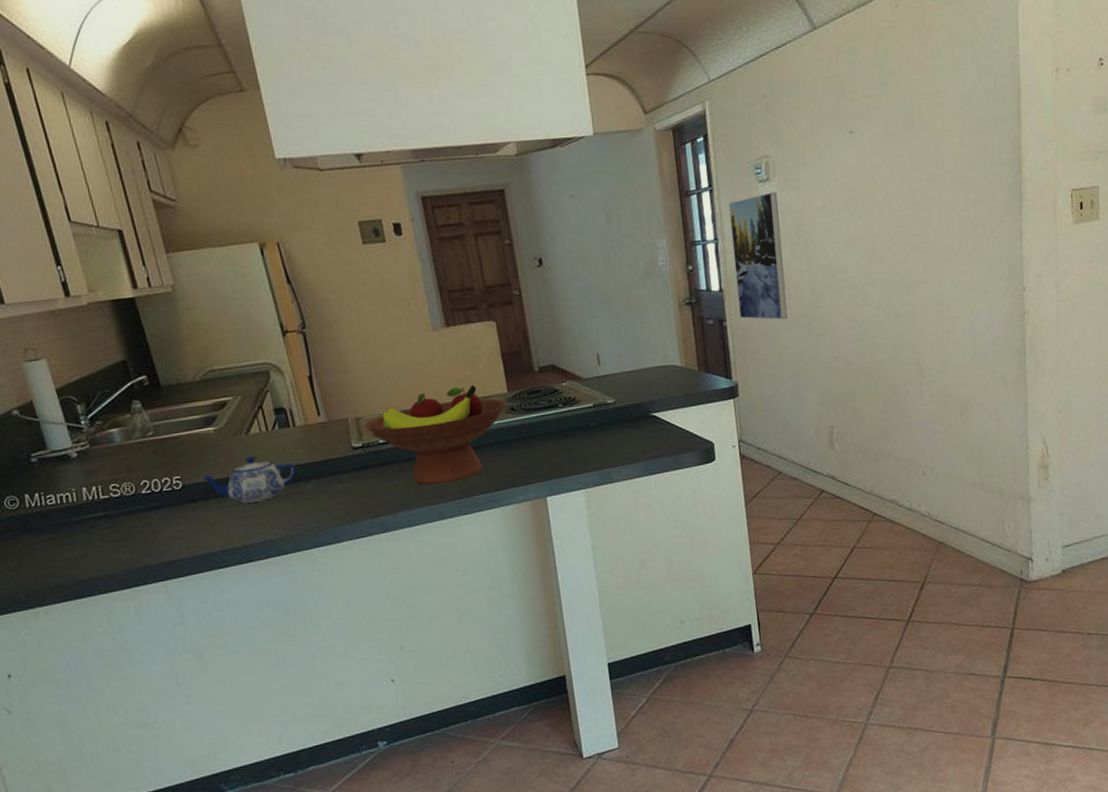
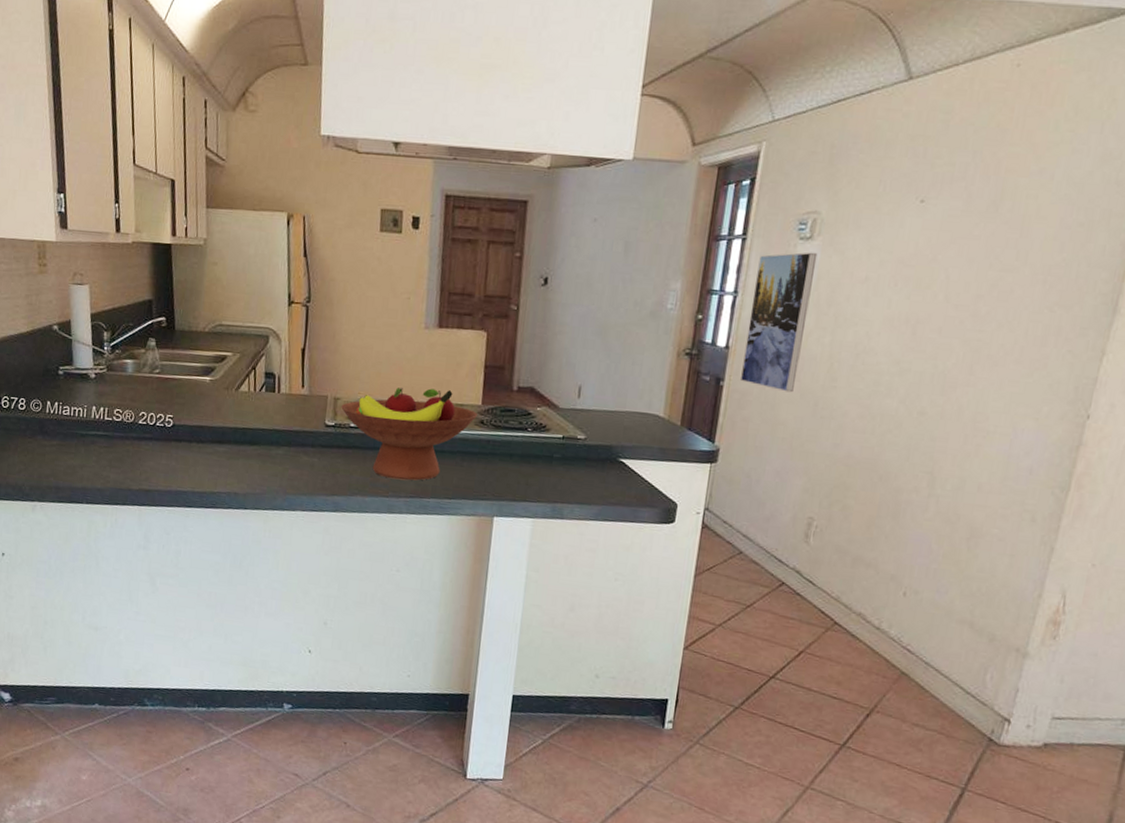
teapot: present [199,456,297,503] -> none [188,412,272,455]

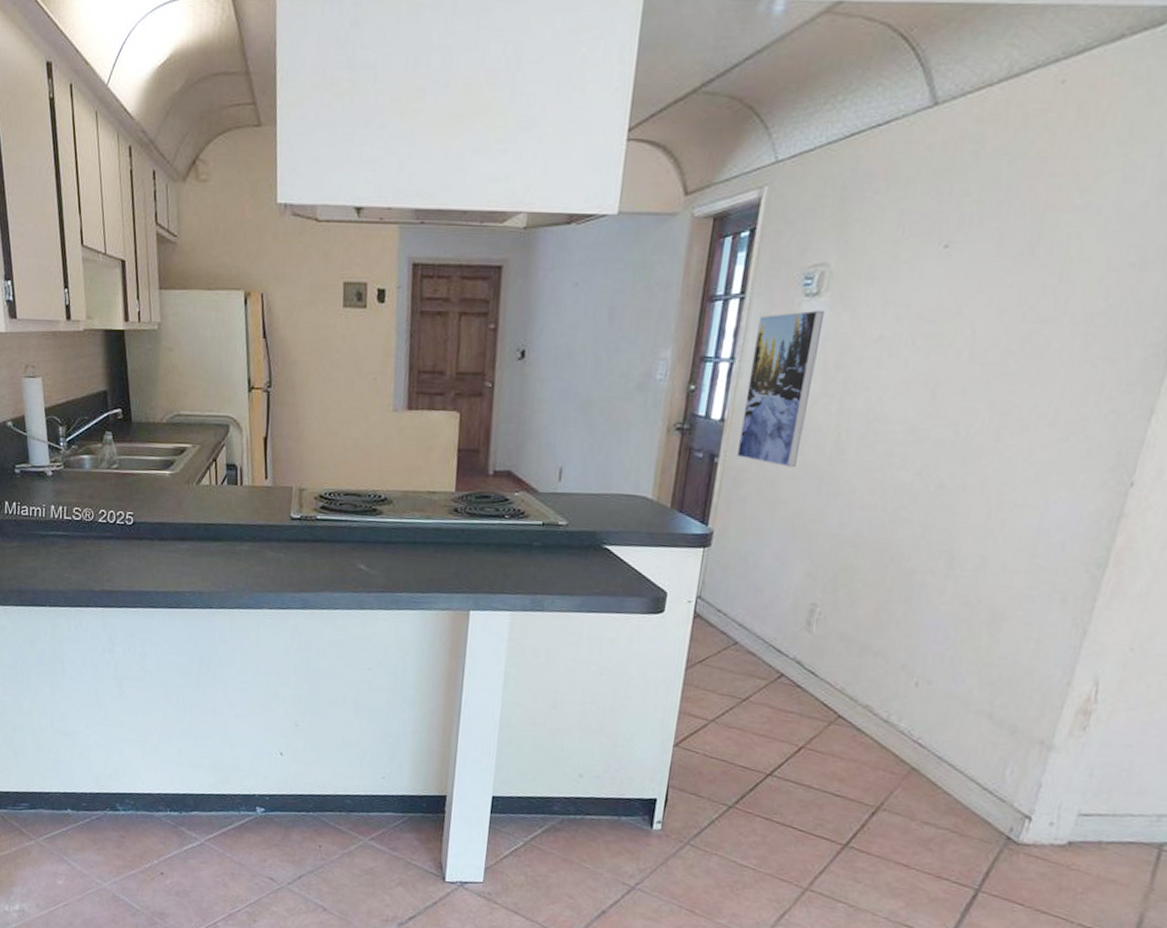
fruit bowl: present [341,387,477,481] -> none [307,475,451,575]

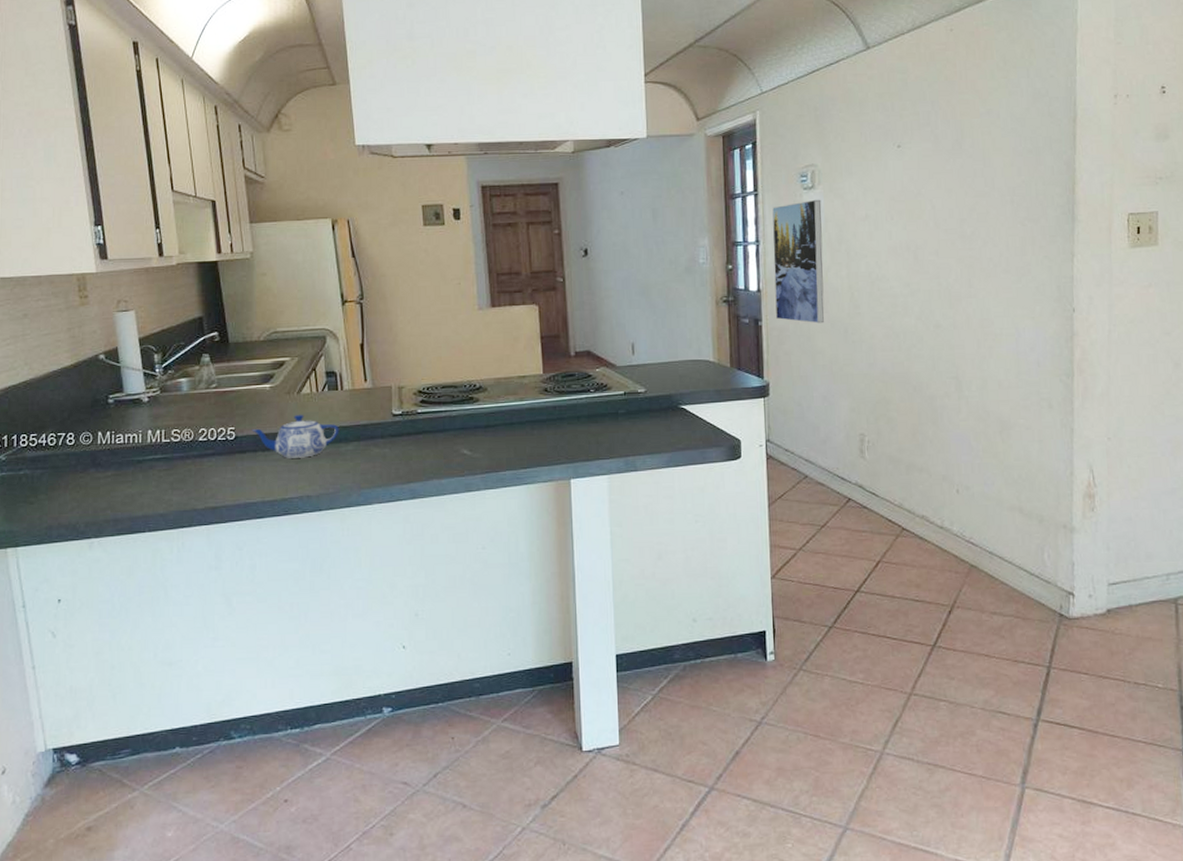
teapot: none [149,507,236,552] -> present [251,415,339,458]

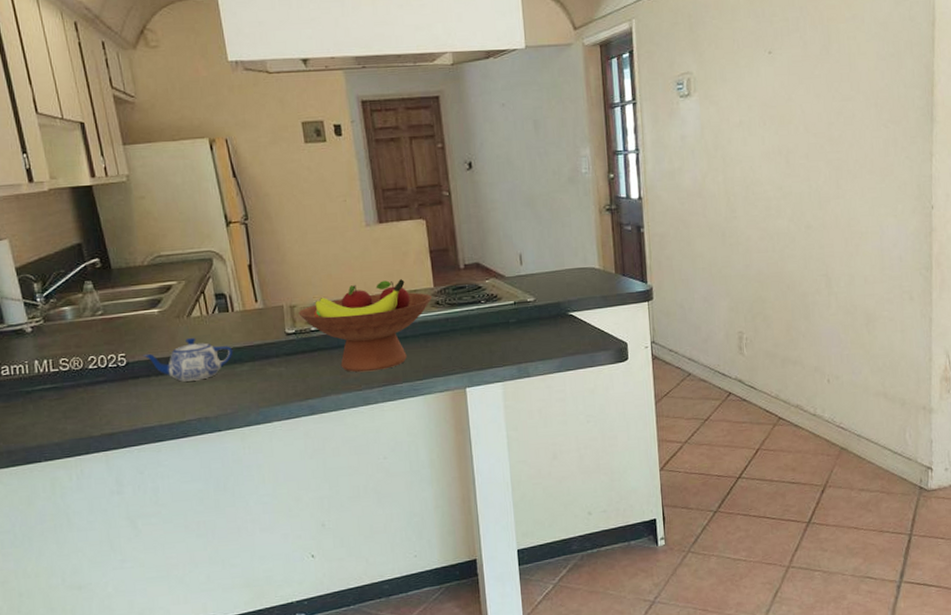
fruit bowl: none [406,364,540,458] -> present [298,279,432,373]
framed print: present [772,199,824,324] -> none [650,106,703,229]

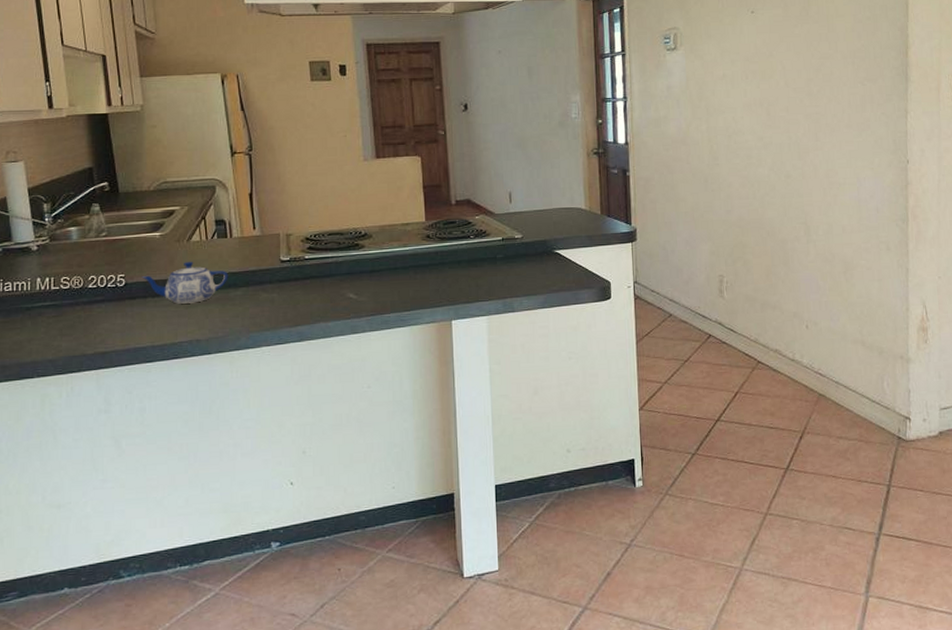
fruit bowl: present [298,279,432,373] -> none [294,212,423,301]

